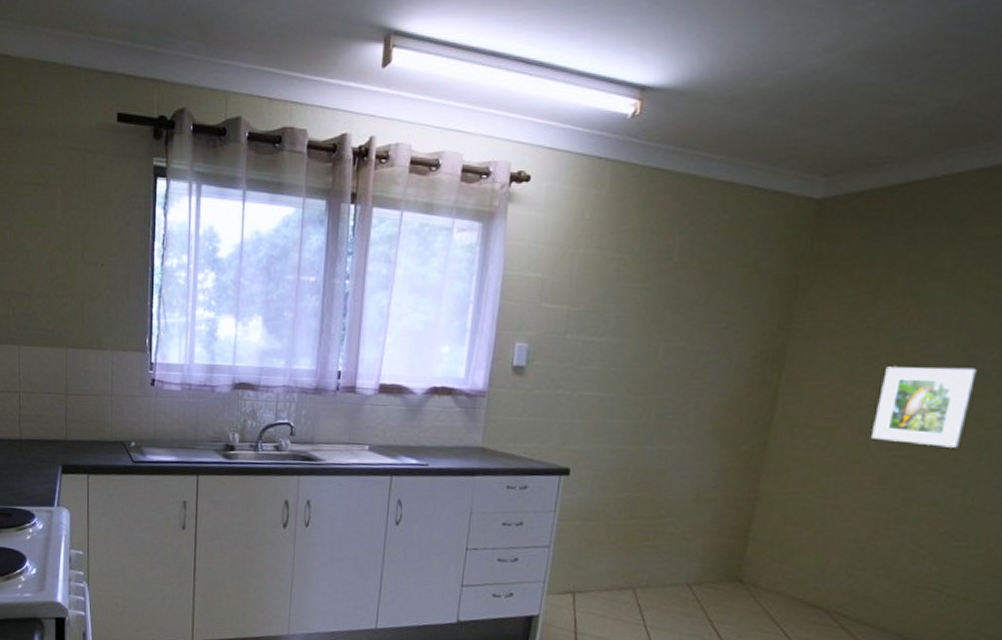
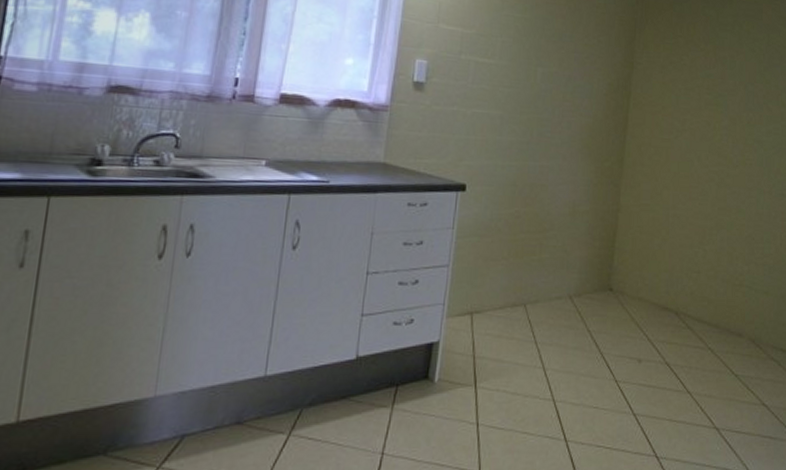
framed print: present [871,366,977,448] -> none [694,97,754,165]

